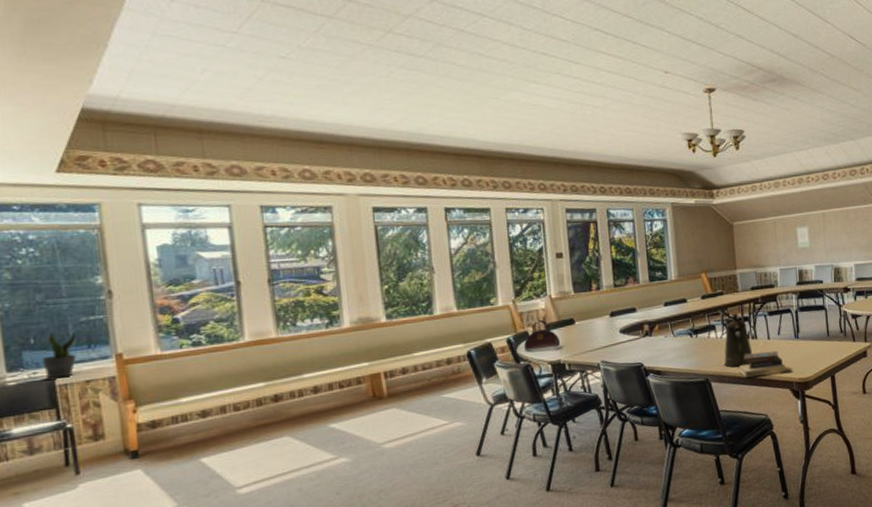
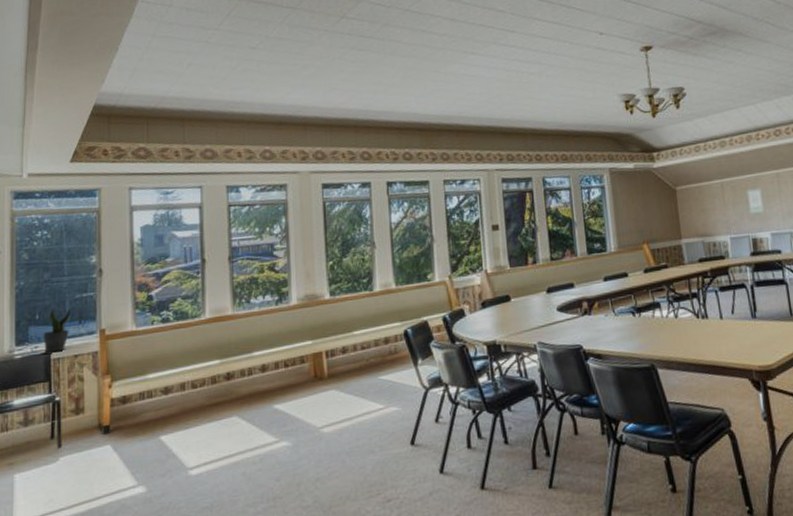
handbag: present [524,319,561,352] -> none [460,296,497,331]
coffee pot: present [723,312,752,368] -> none [671,288,703,352]
books: present [739,350,786,378] -> none [689,332,743,364]

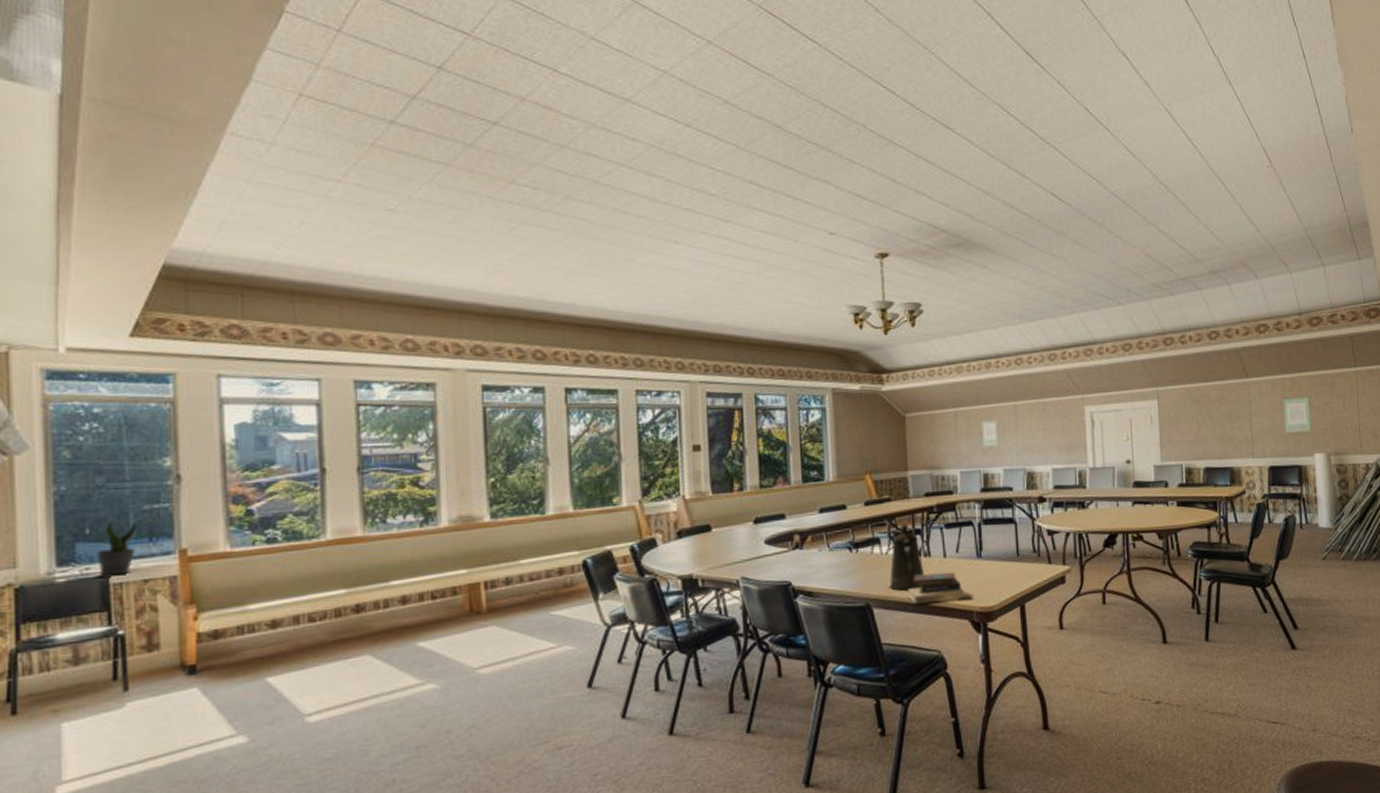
coffee pot: none [671,288,703,352] -> present [889,523,924,591]
books: none [689,332,743,364] -> present [908,572,964,604]

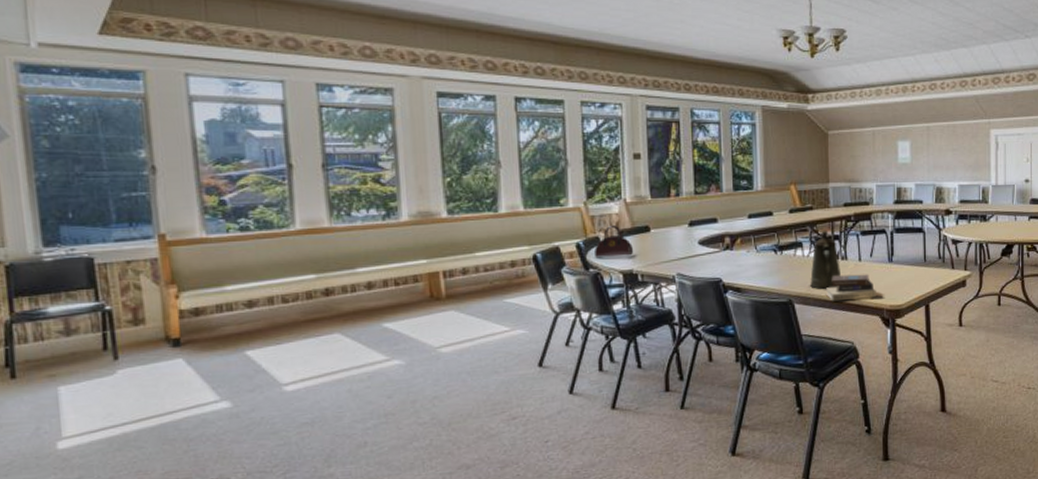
potted plant: present [97,520,136,575] -> none [80,206,117,256]
handbag: none [650,524,694,563] -> present [595,224,634,258]

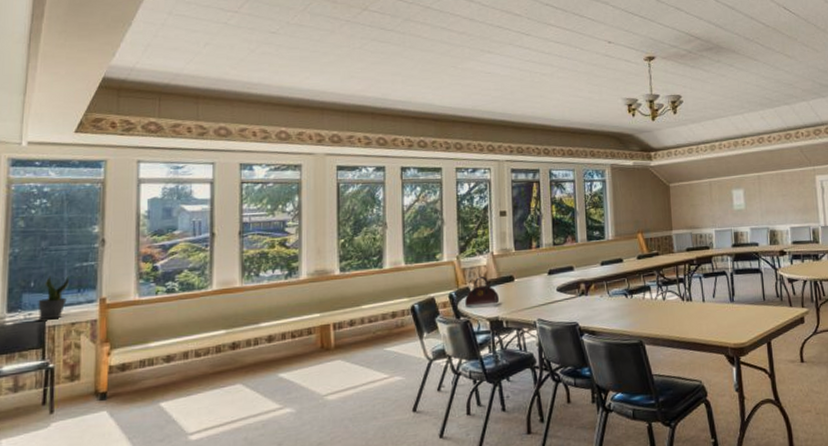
potted plant: none [80,206,117,256] -> present [38,275,69,319]
coffee pot: present [809,230,841,289] -> none [658,273,686,330]
books: present [826,274,876,302] -> none [674,314,721,341]

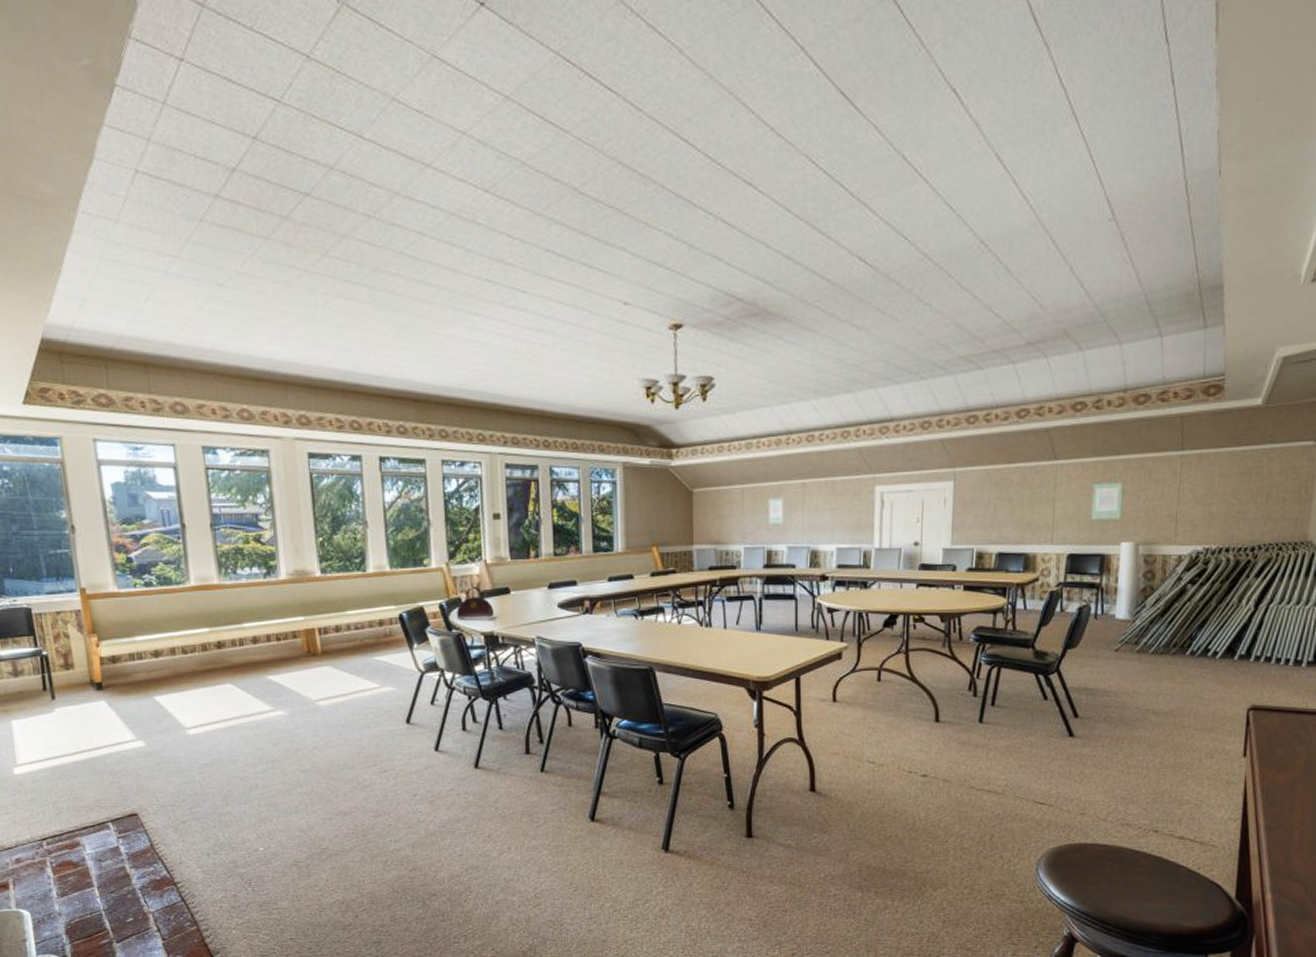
potted plant: present [38,275,69,319] -> none [20,562,48,606]

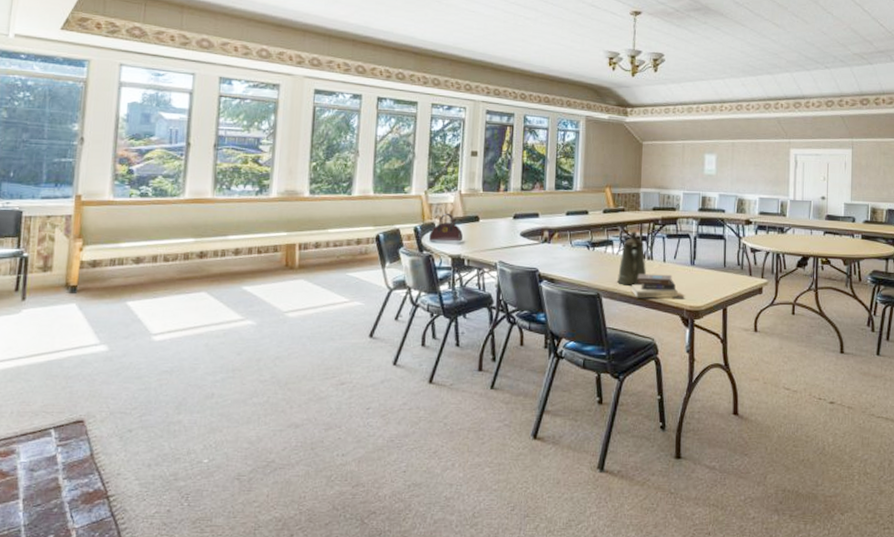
coffee pot: none [671,594,704,657] -> present [616,230,646,286]
books: none [689,642,742,670] -> present [632,273,678,299]

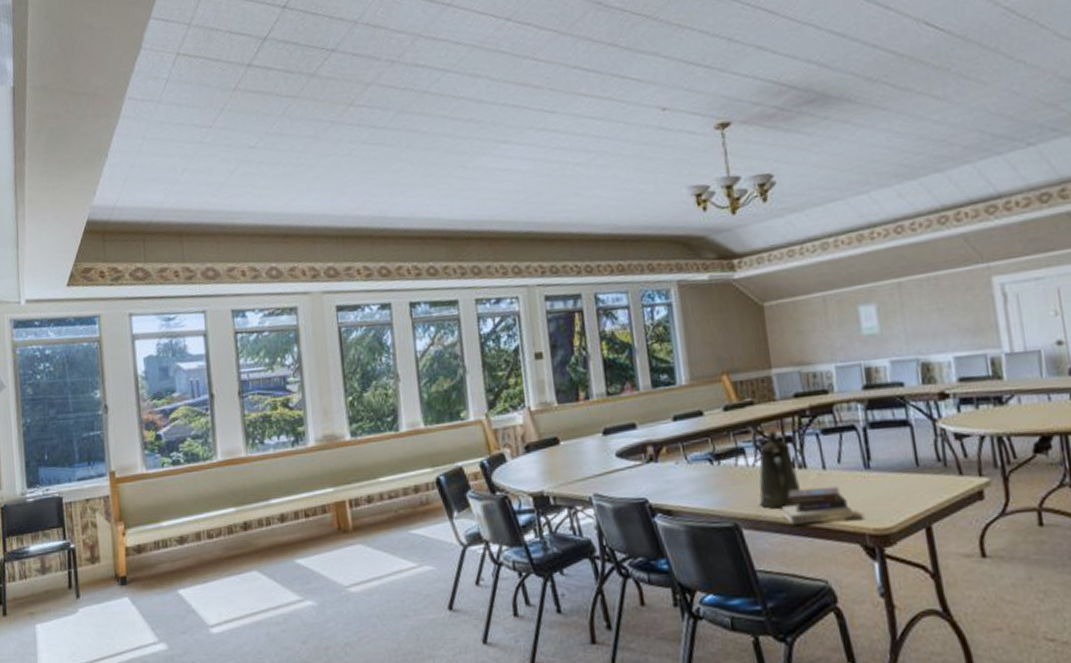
handbag: present [429,213,464,242] -> none [500,438,543,479]

